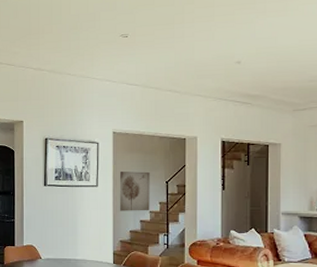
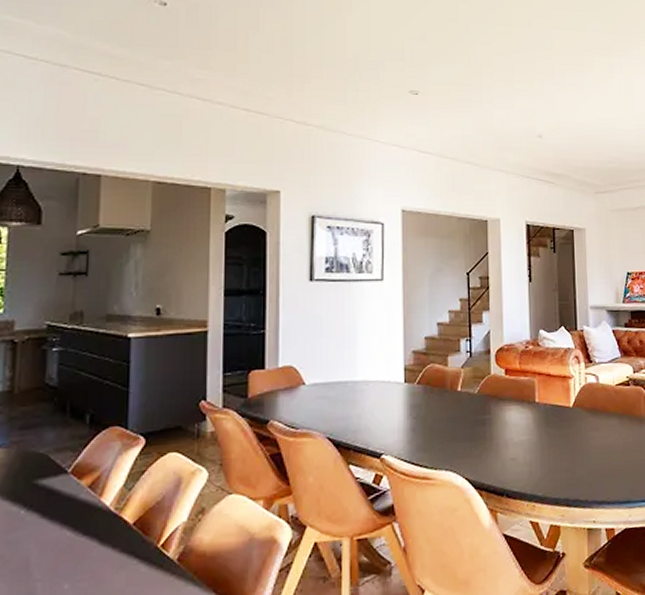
wall art: present [119,171,150,211] -> none [410,260,449,312]

